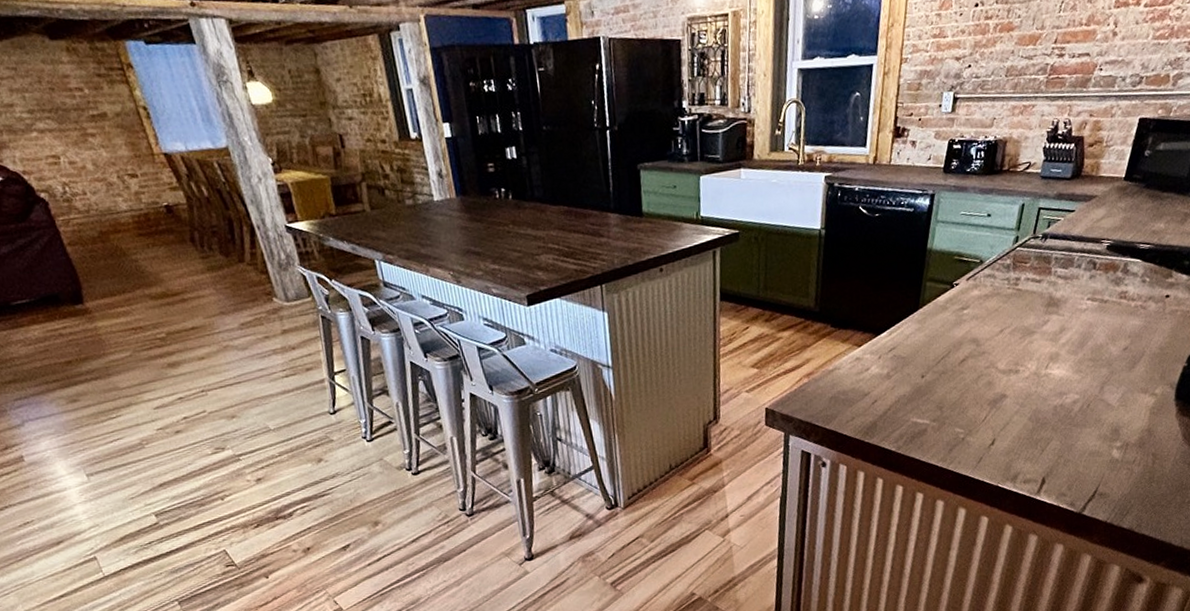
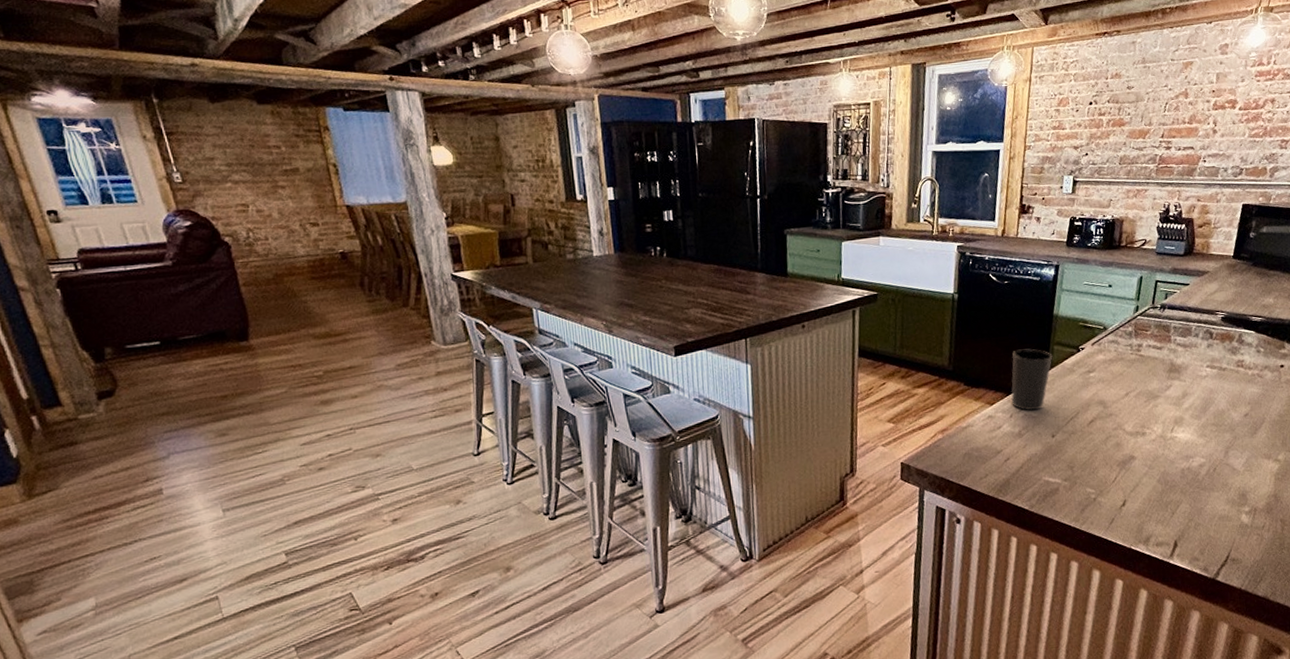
cup: none [880,286,925,352] -> present [1011,349,1053,411]

